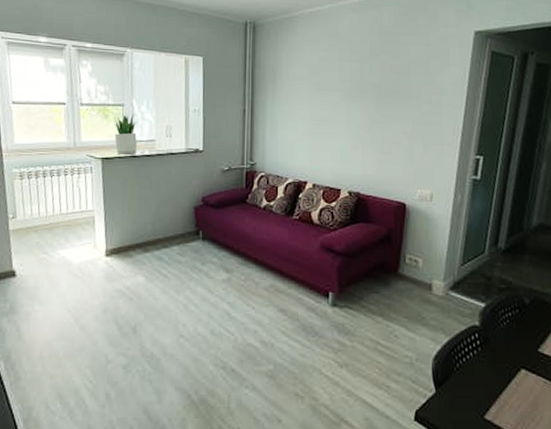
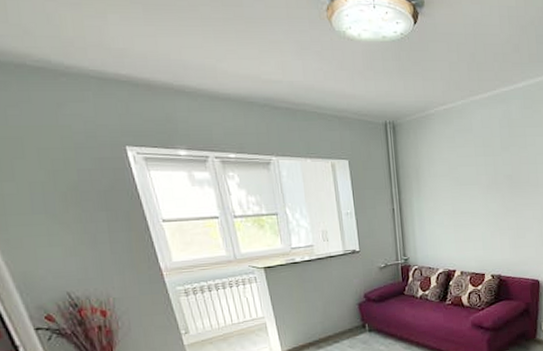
planter: present [114,113,138,155] -> none [271,221,298,262]

